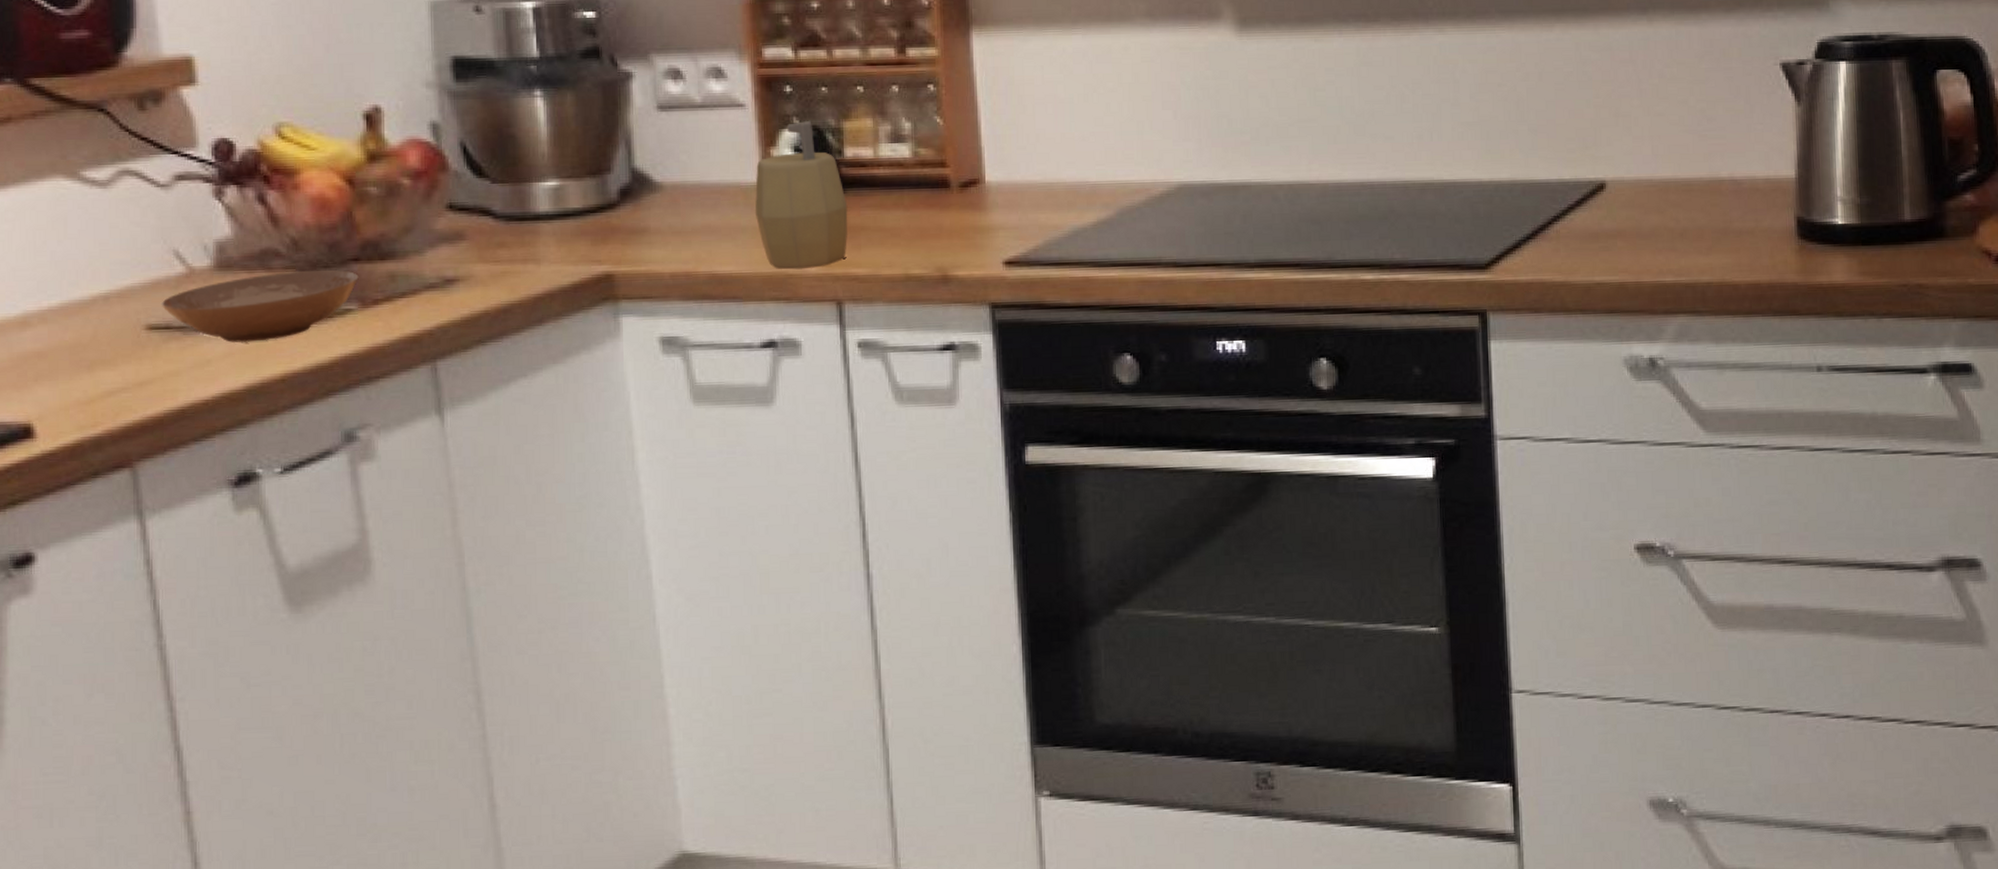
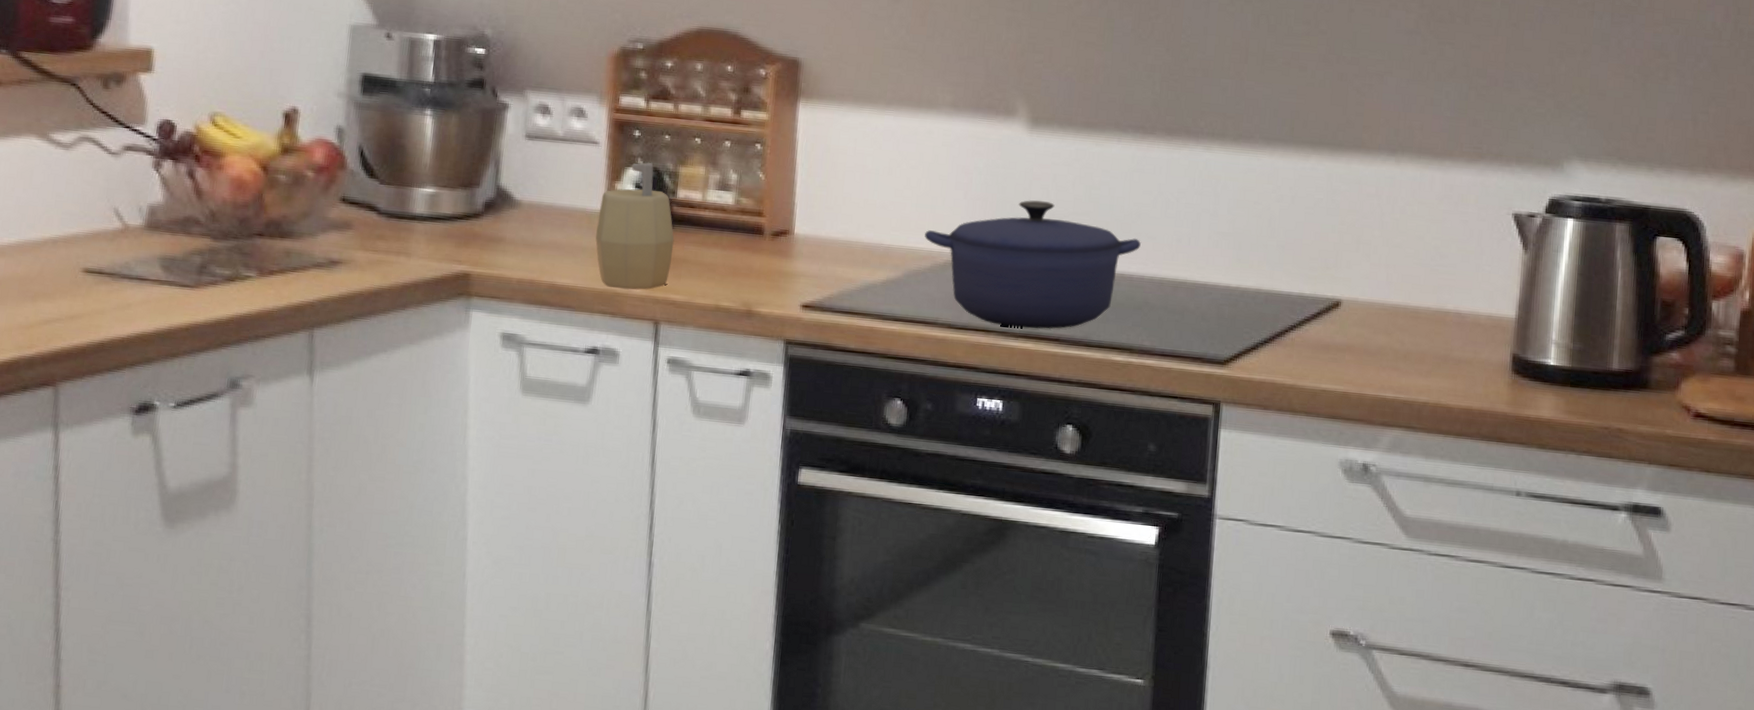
dish: present [161,269,359,343] -> none [98,238,261,294]
cooking pot: none [1134,110,1379,257] -> present [925,199,1142,329]

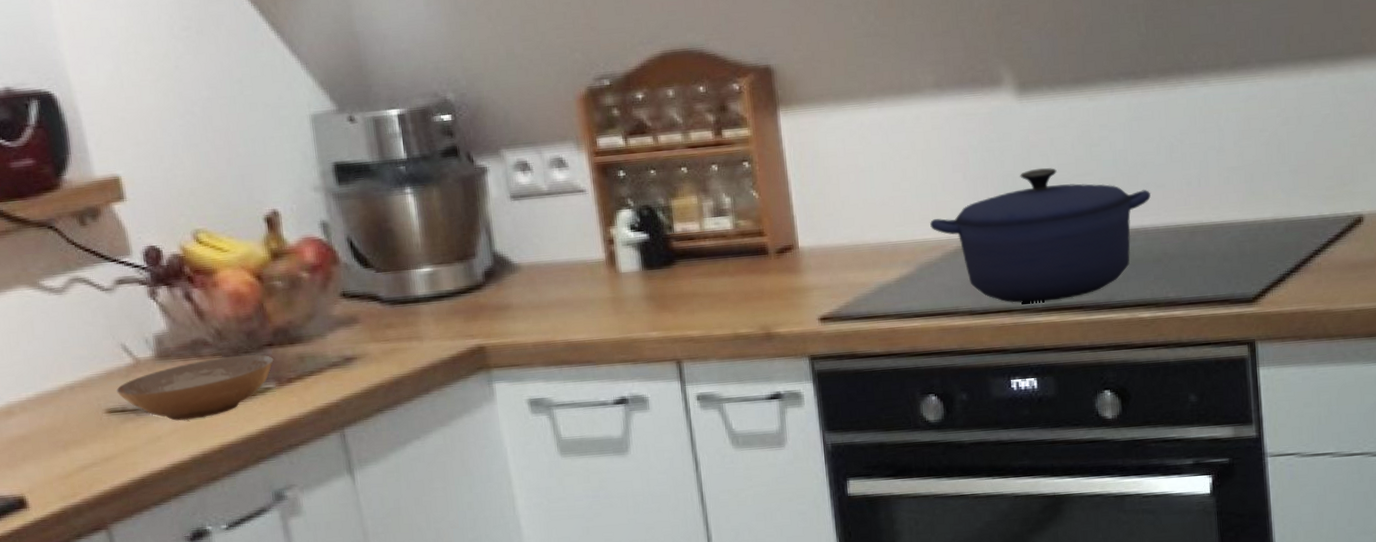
dish: none [98,238,261,294] -> present [116,354,274,421]
soap dispenser: present [595,162,675,290] -> none [599,201,682,335]

